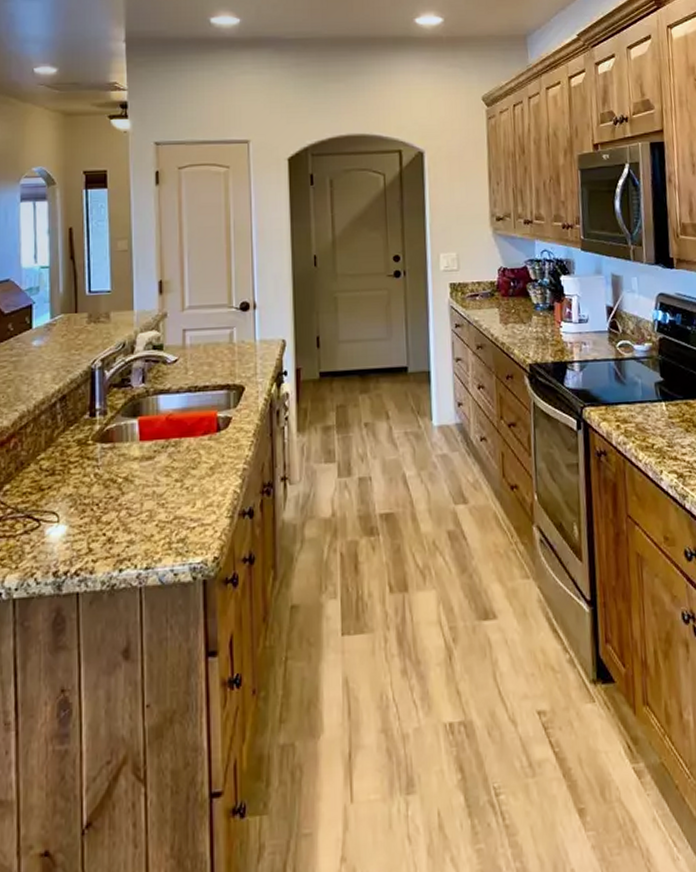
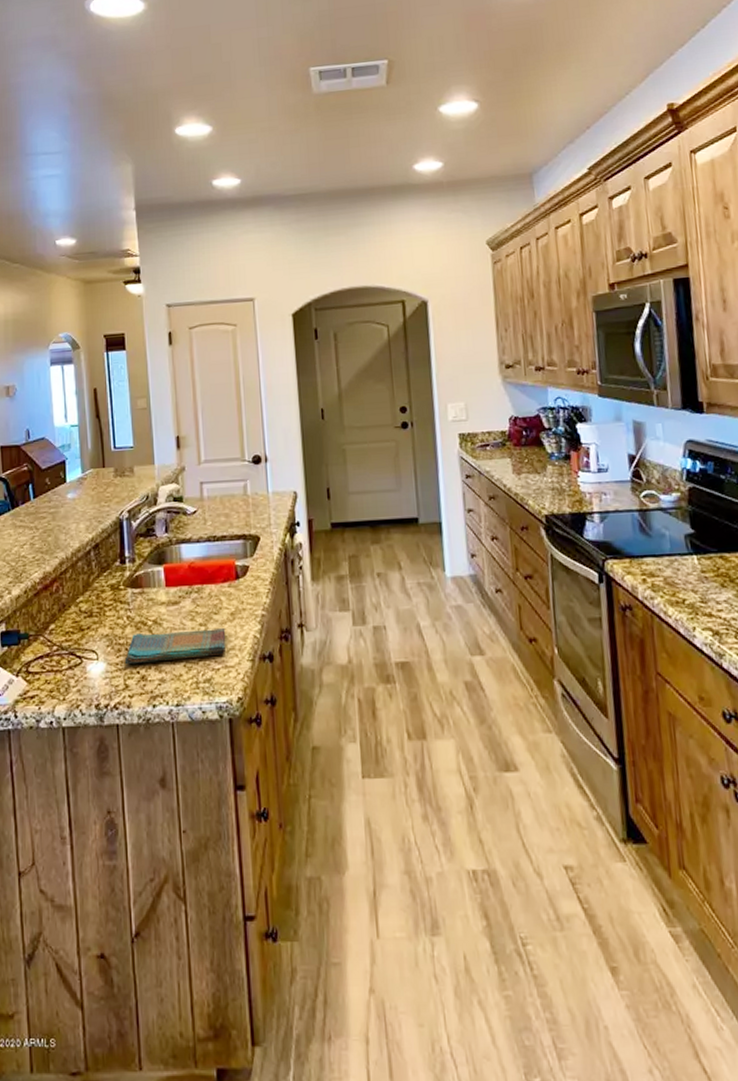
dish towel: none [90,484,204,527] -> present [125,628,226,665]

